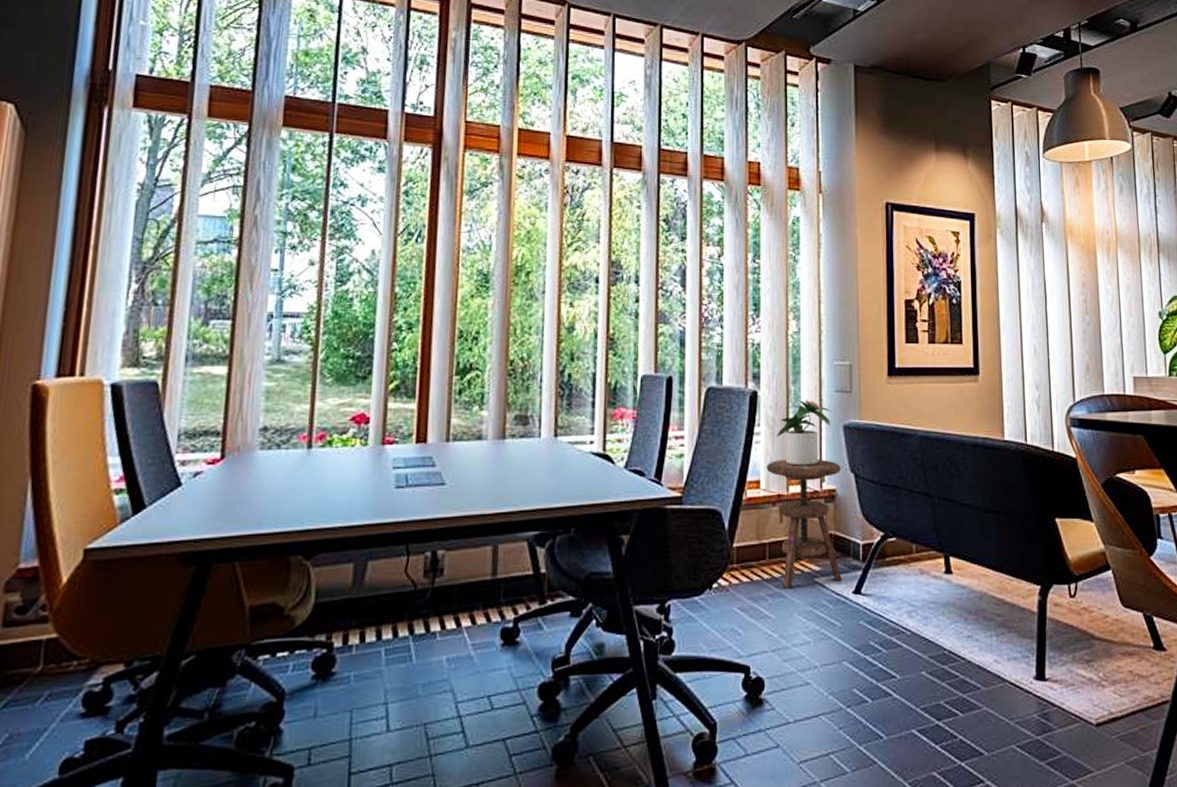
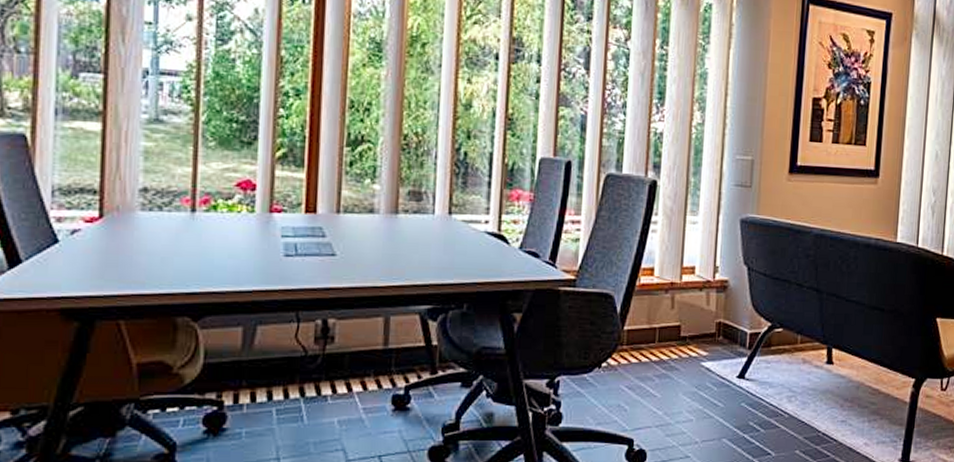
side table: present [766,459,842,589] -> none [661,248,735,371]
potted plant: present [776,398,832,466] -> none [672,190,730,256]

